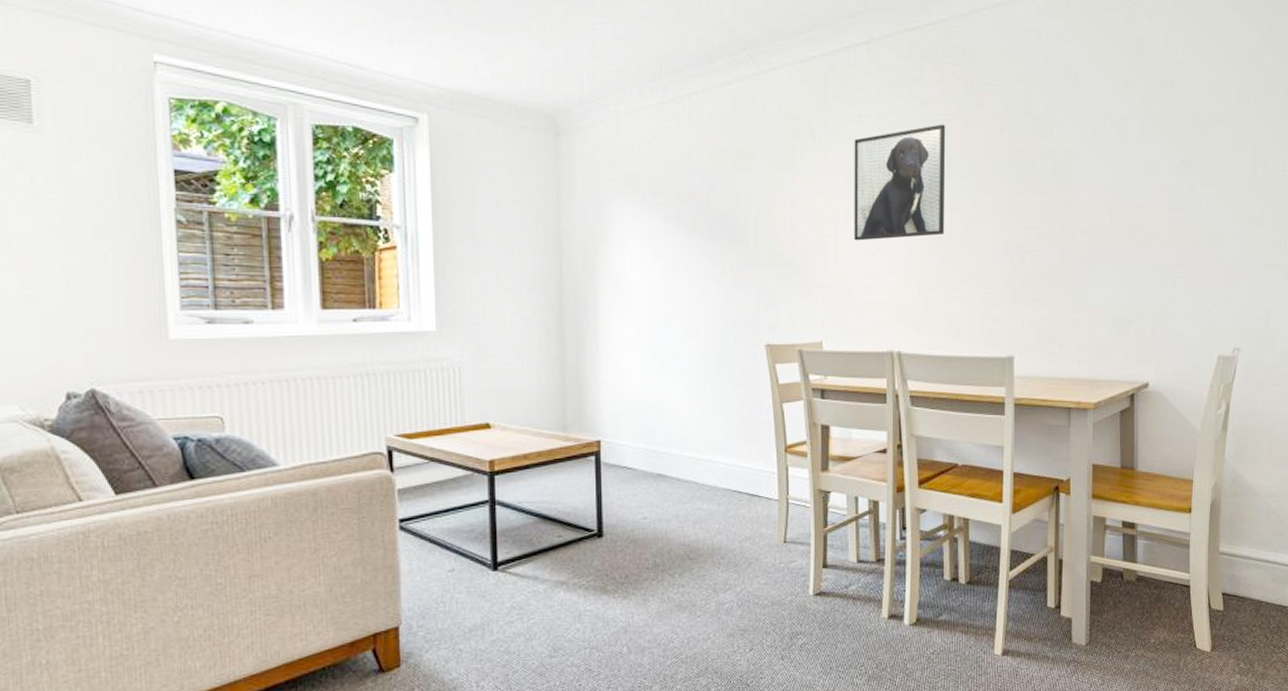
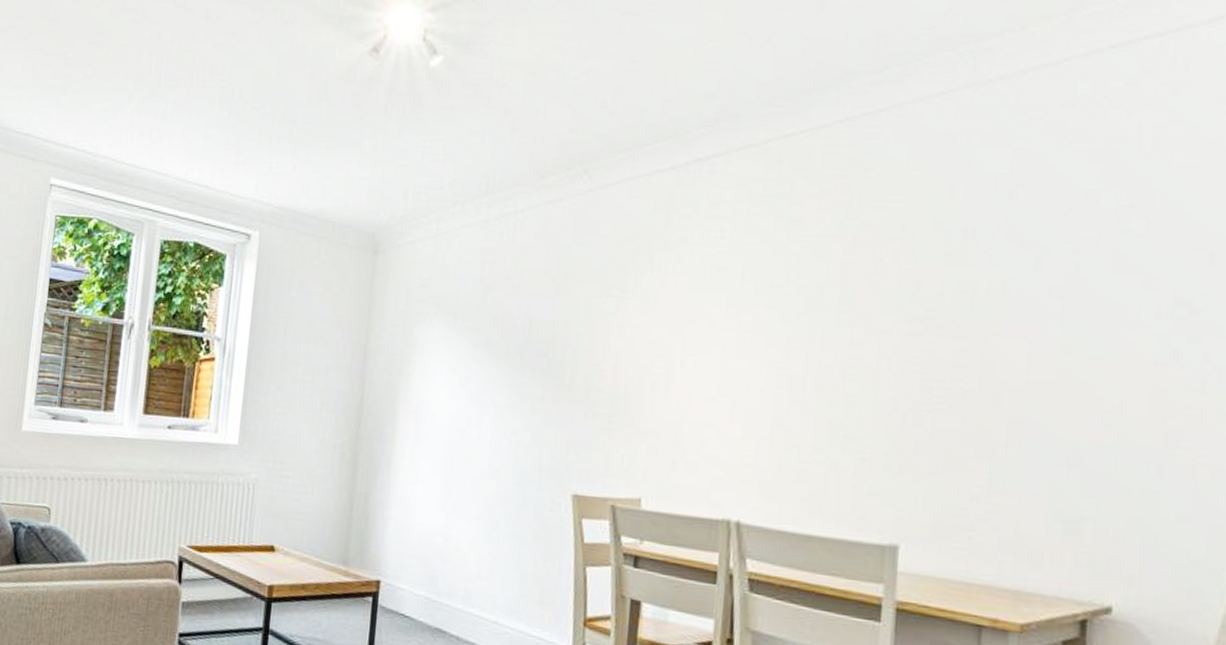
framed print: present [854,124,946,241] -> none [690,247,819,383]

